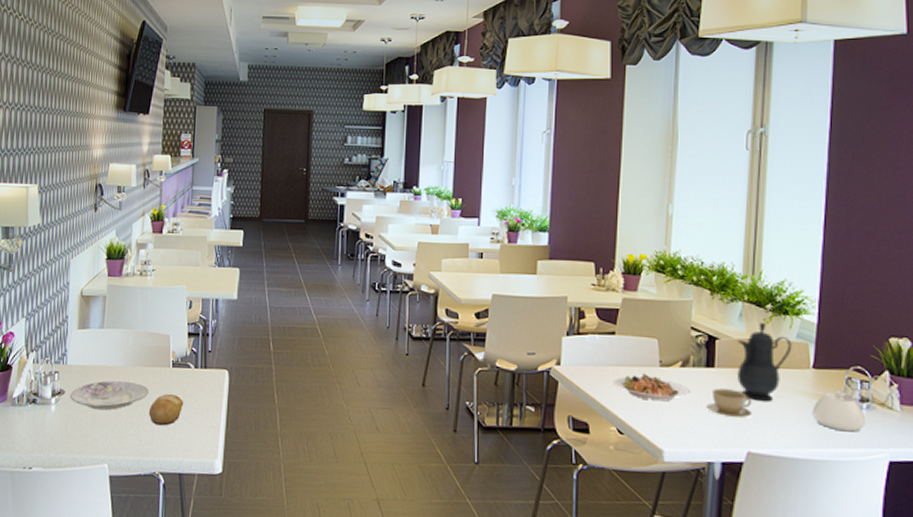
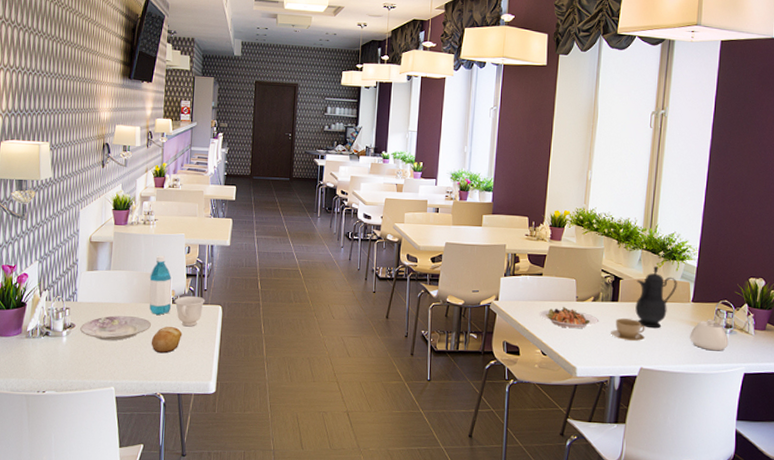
water bottle: none [146,311,172,381] -> present [149,255,172,316]
teacup: none [175,358,210,395] -> present [174,295,206,327]

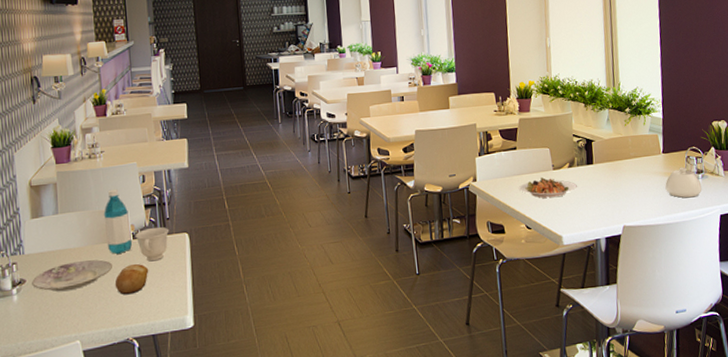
teacup: present [611,318,645,341] -> none [590,179,624,201]
coffeepot: present [635,266,677,329] -> none [607,123,647,186]

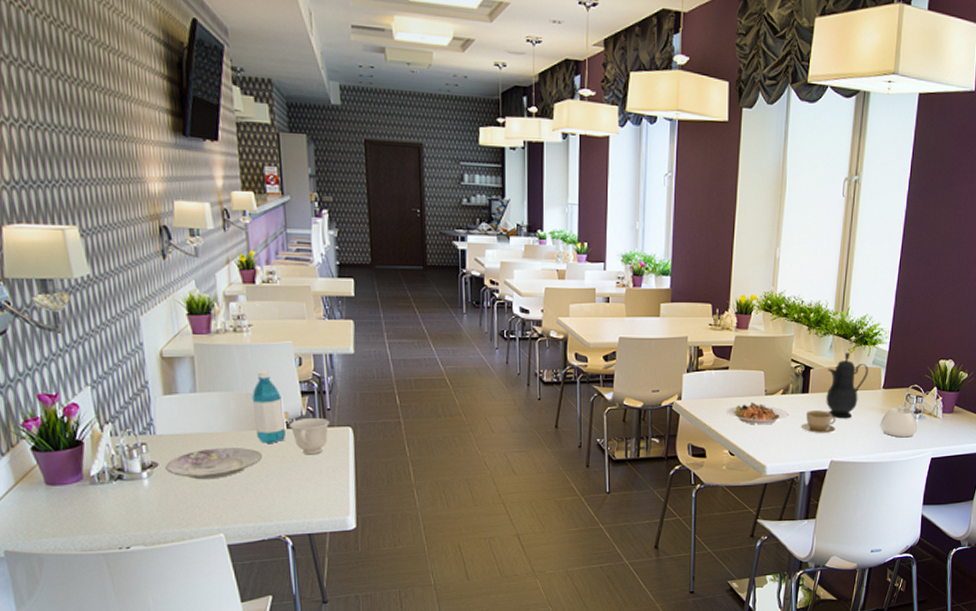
bread roll: present [115,264,149,295] -> none [265,457,305,489]
teacup: none [590,179,624,201] -> present [801,411,836,433]
coffeepot: none [607,123,647,186] -> present [826,353,869,419]

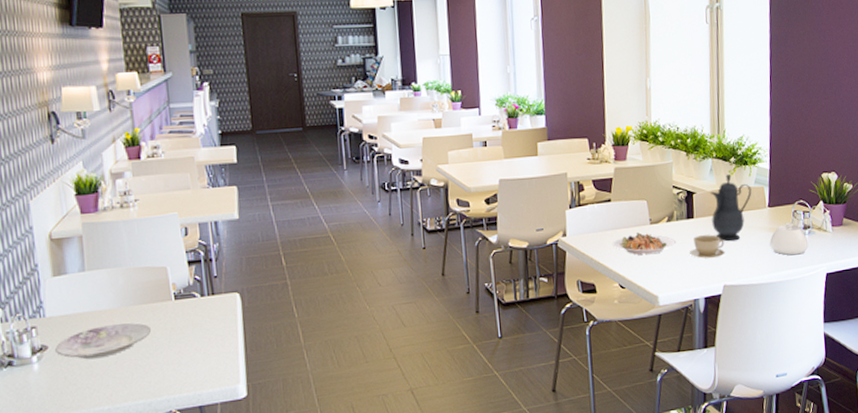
water bottle: present [251,370,287,445] -> none [139,243,175,318]
teacup: present [289,417,330,455] -> none [177,285,218,325]

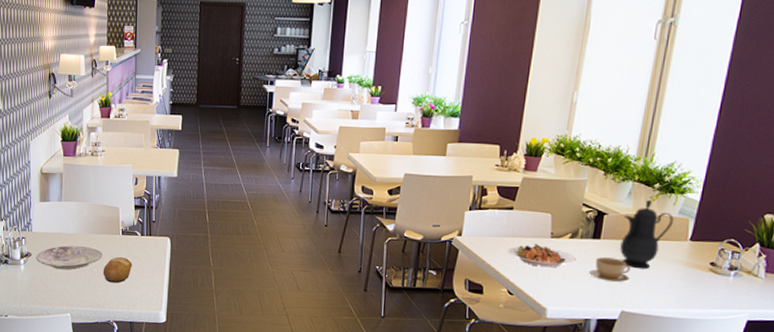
bread roll: none [154,327,194,363] -> present [103,257,133,283]
sugar bowl: present [769,222,809,256] -> none [683,259,732,296]

